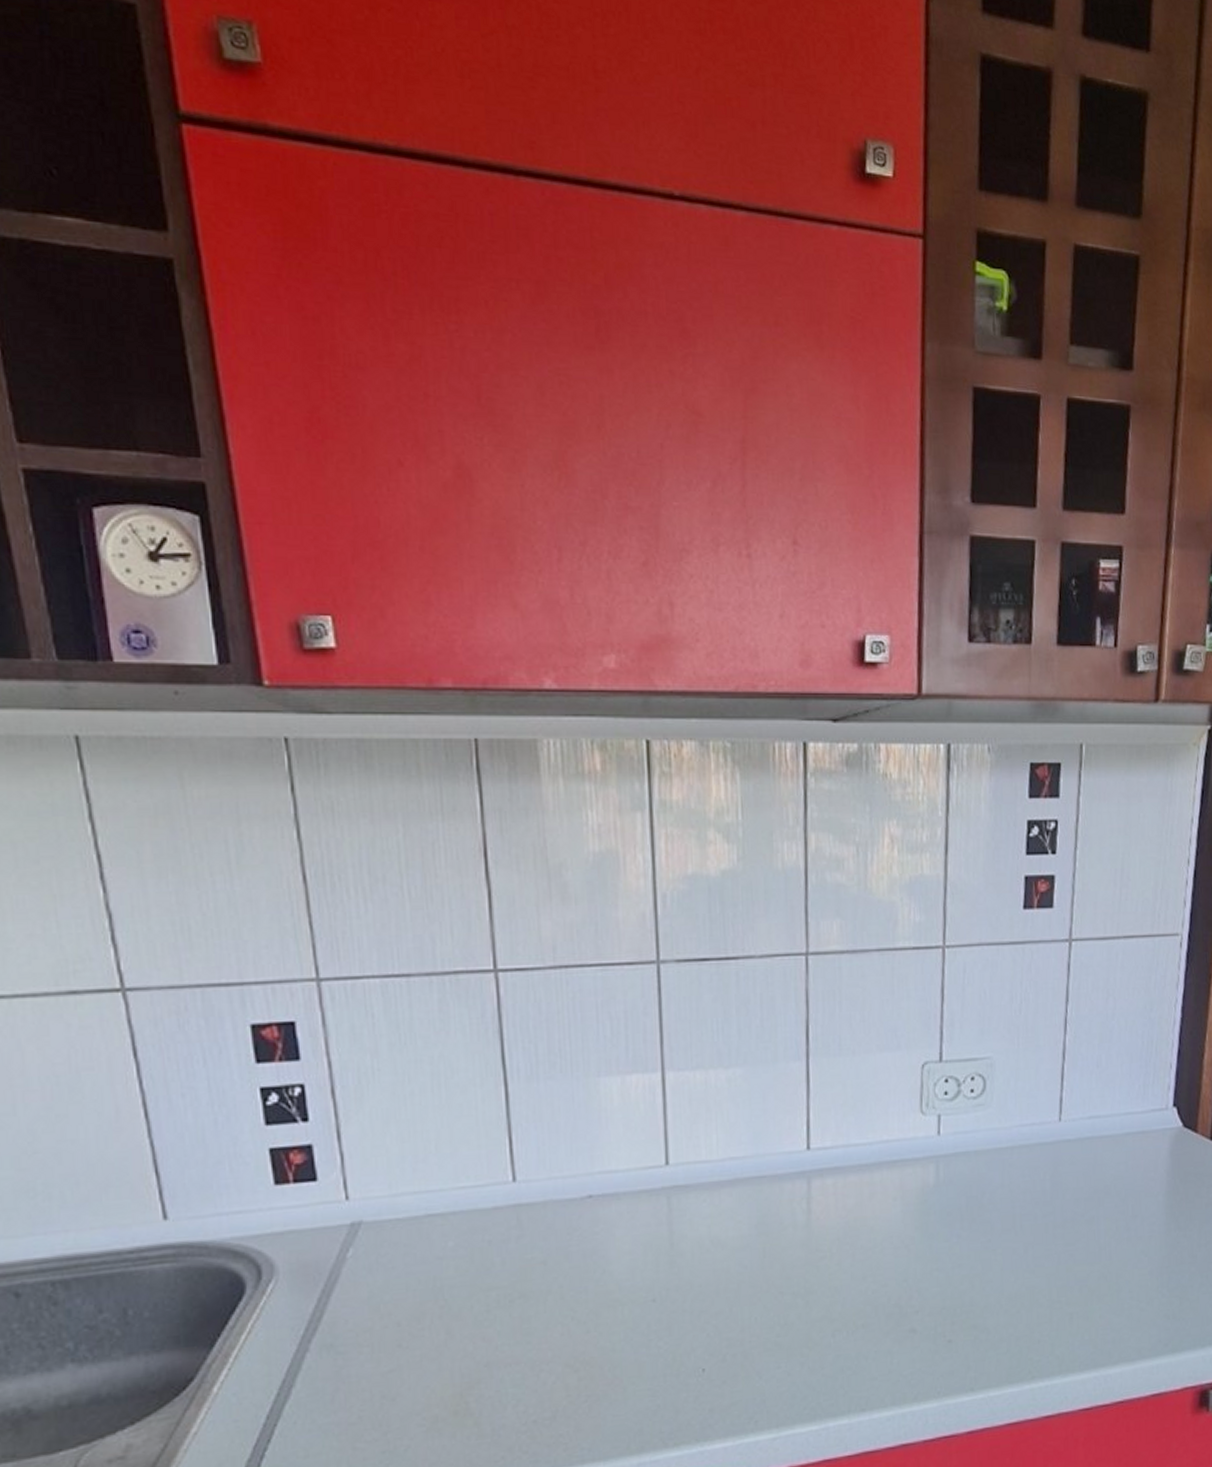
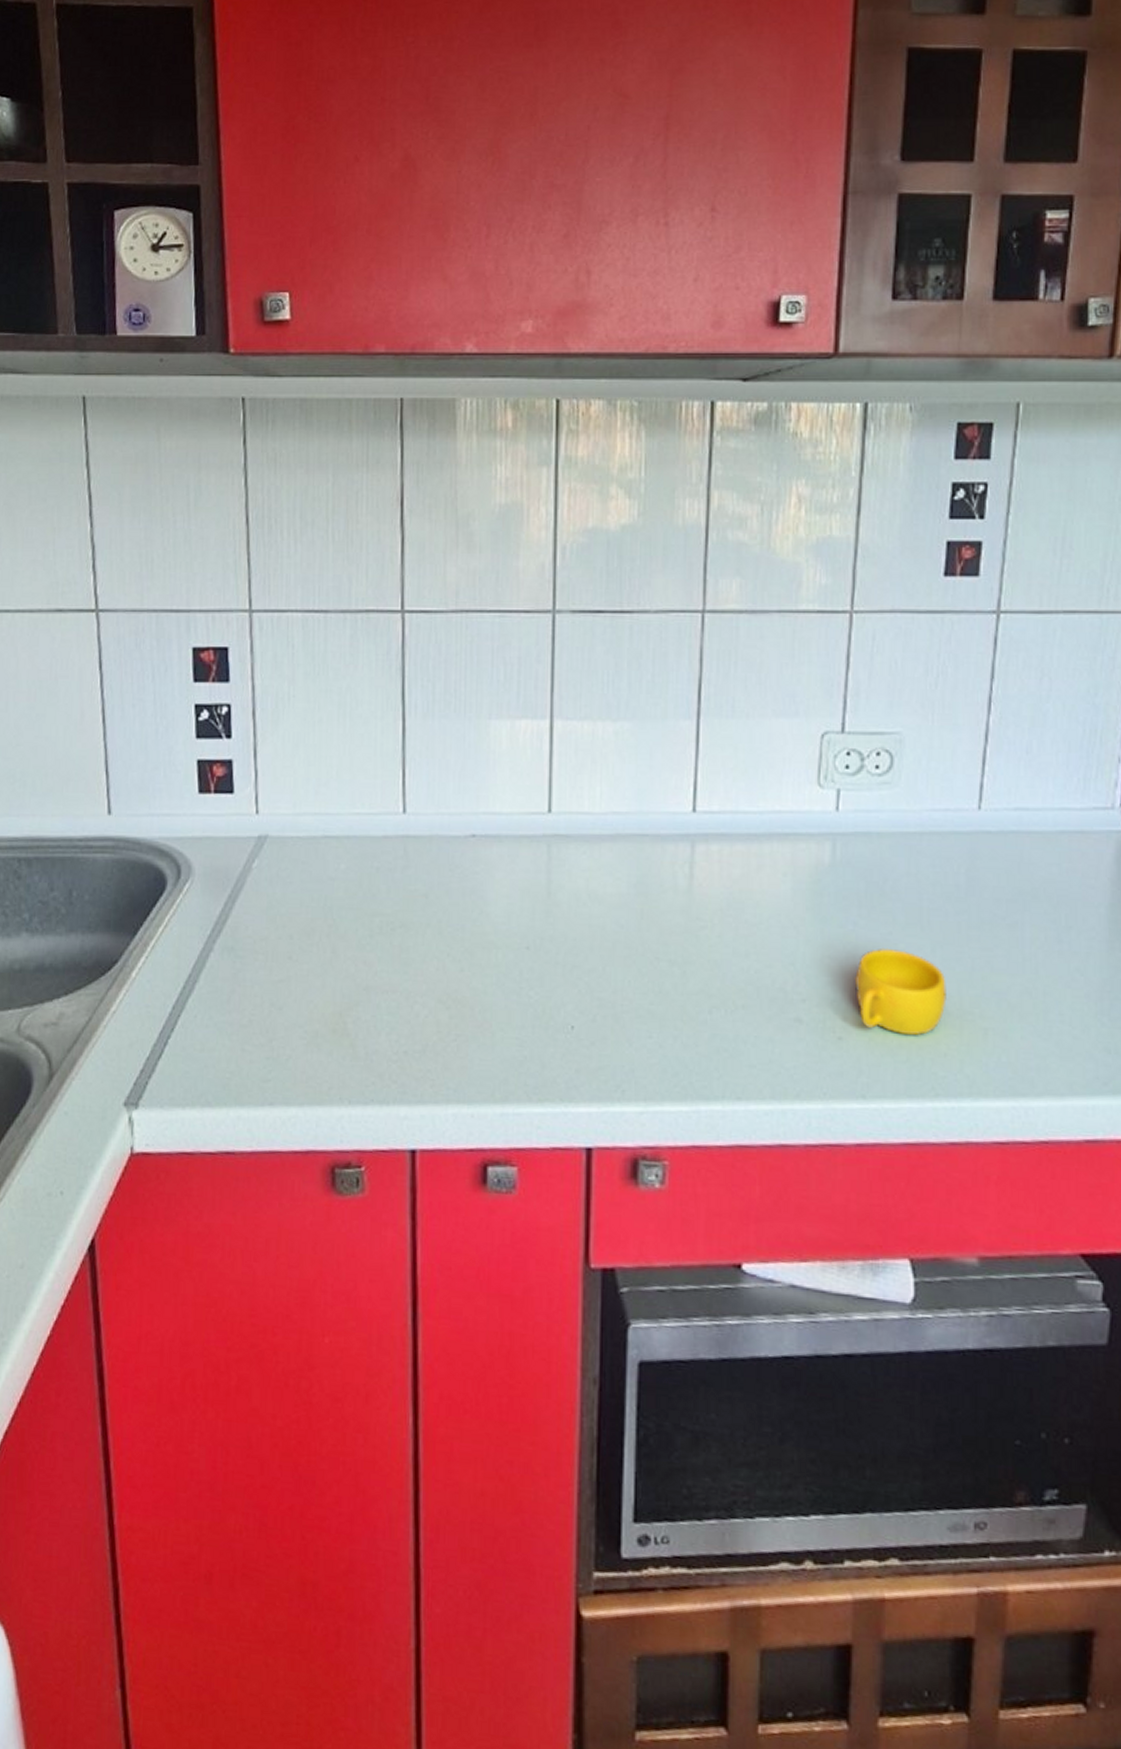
cup: none [960,1254,1038,1329] -> present [854,947,947,1035]

